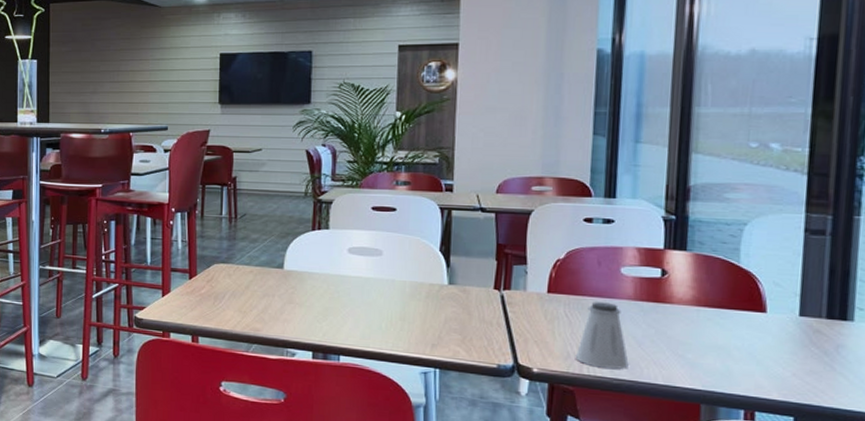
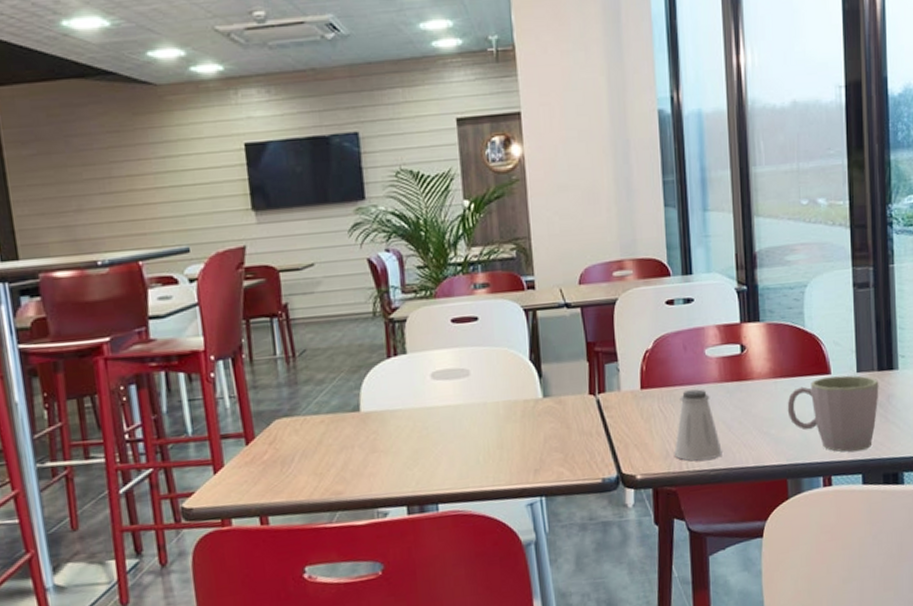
mug: none [709,315,827,394] -> present [787,375,879,452]

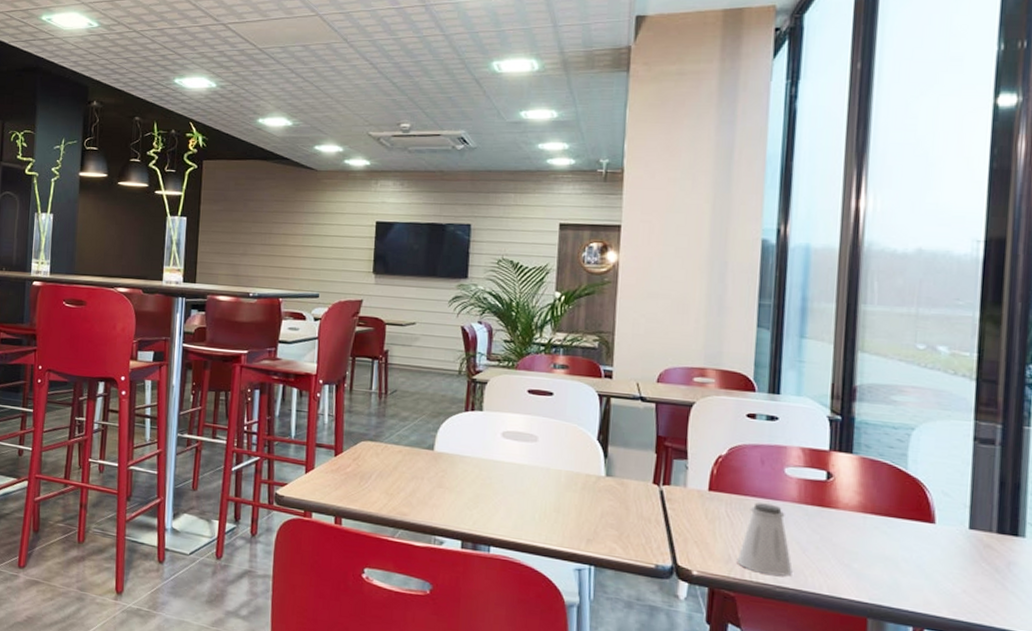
mug: present [787,375,879,452] -> none [875,525,998,612]

